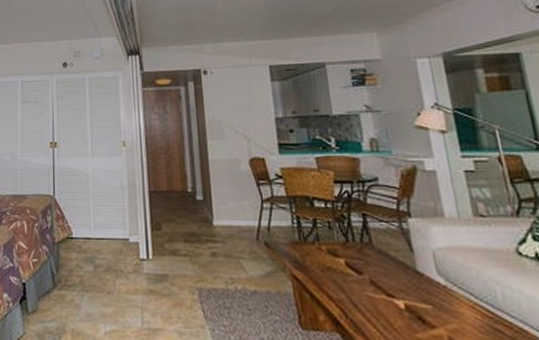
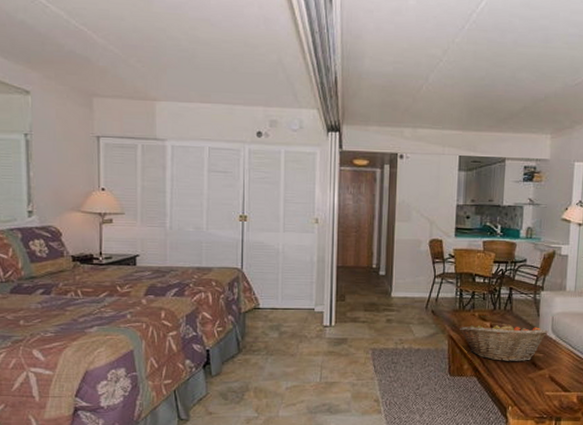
fruit basket: none [303,257,432,316] -> present [459,321,548,362]

